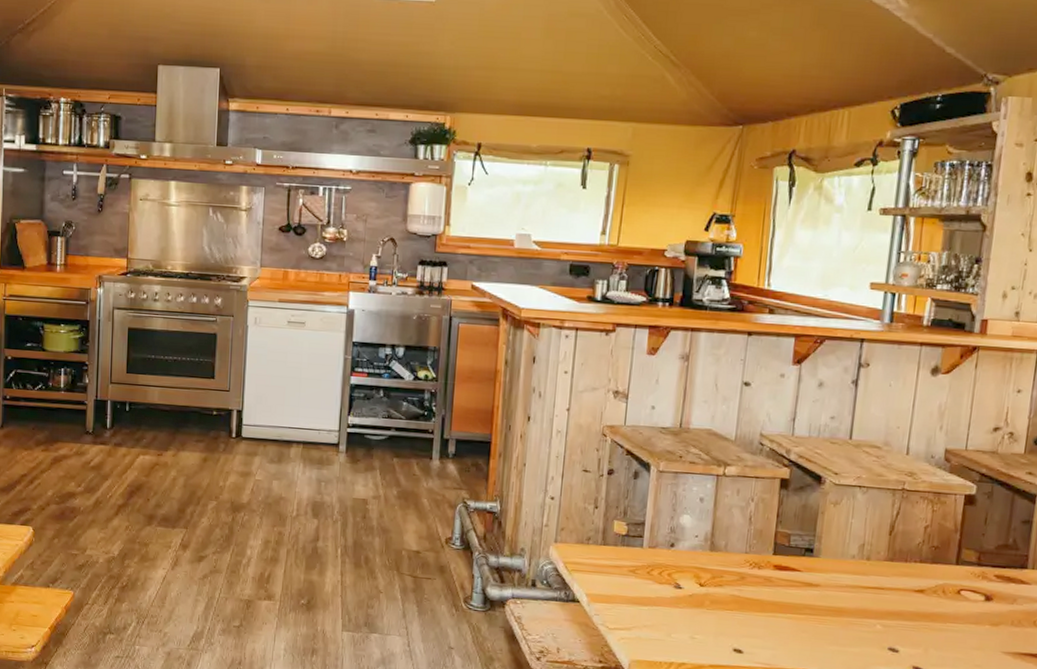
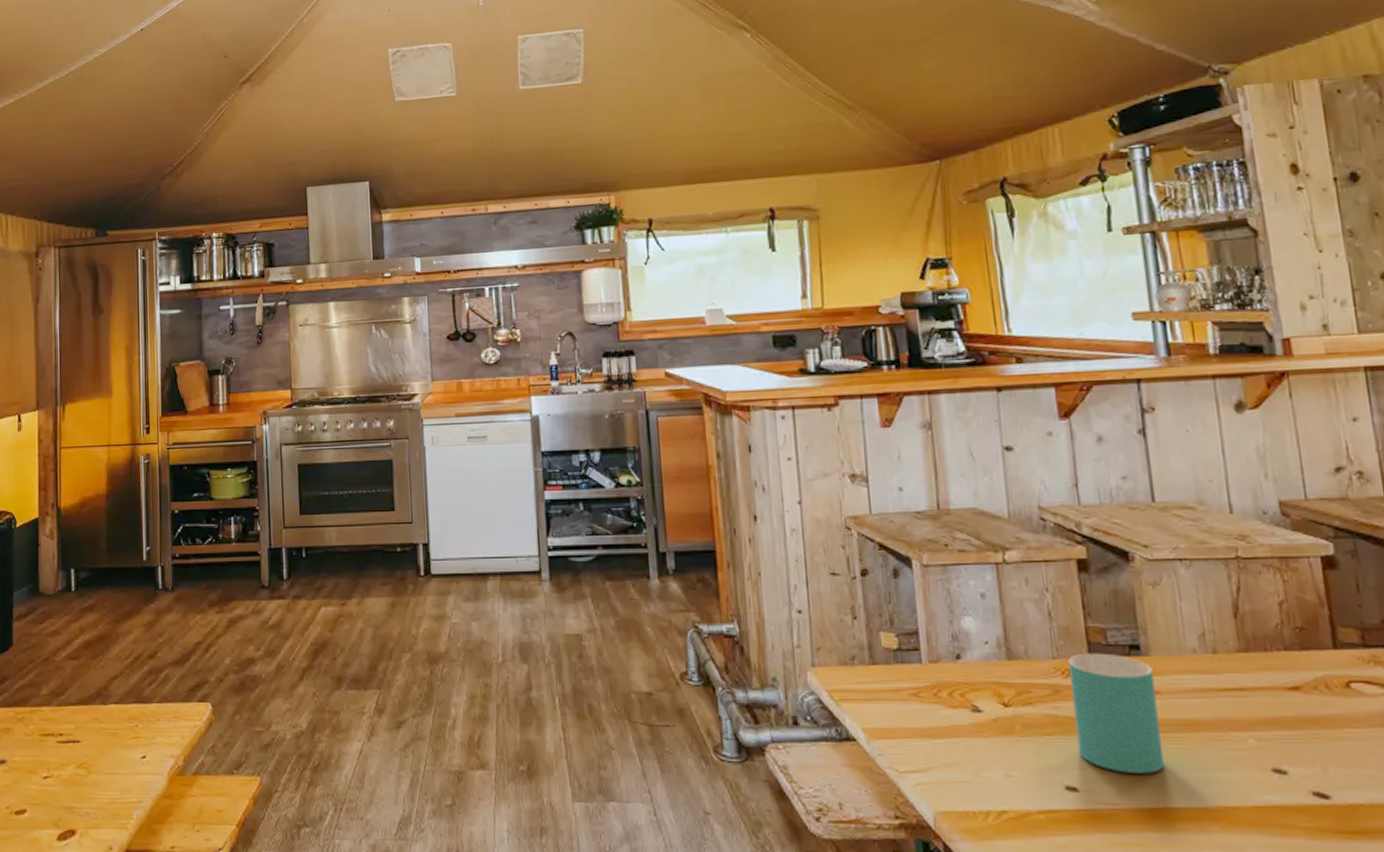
cup: none [749,551,819,644] -> present [1068,653,1165,774]

